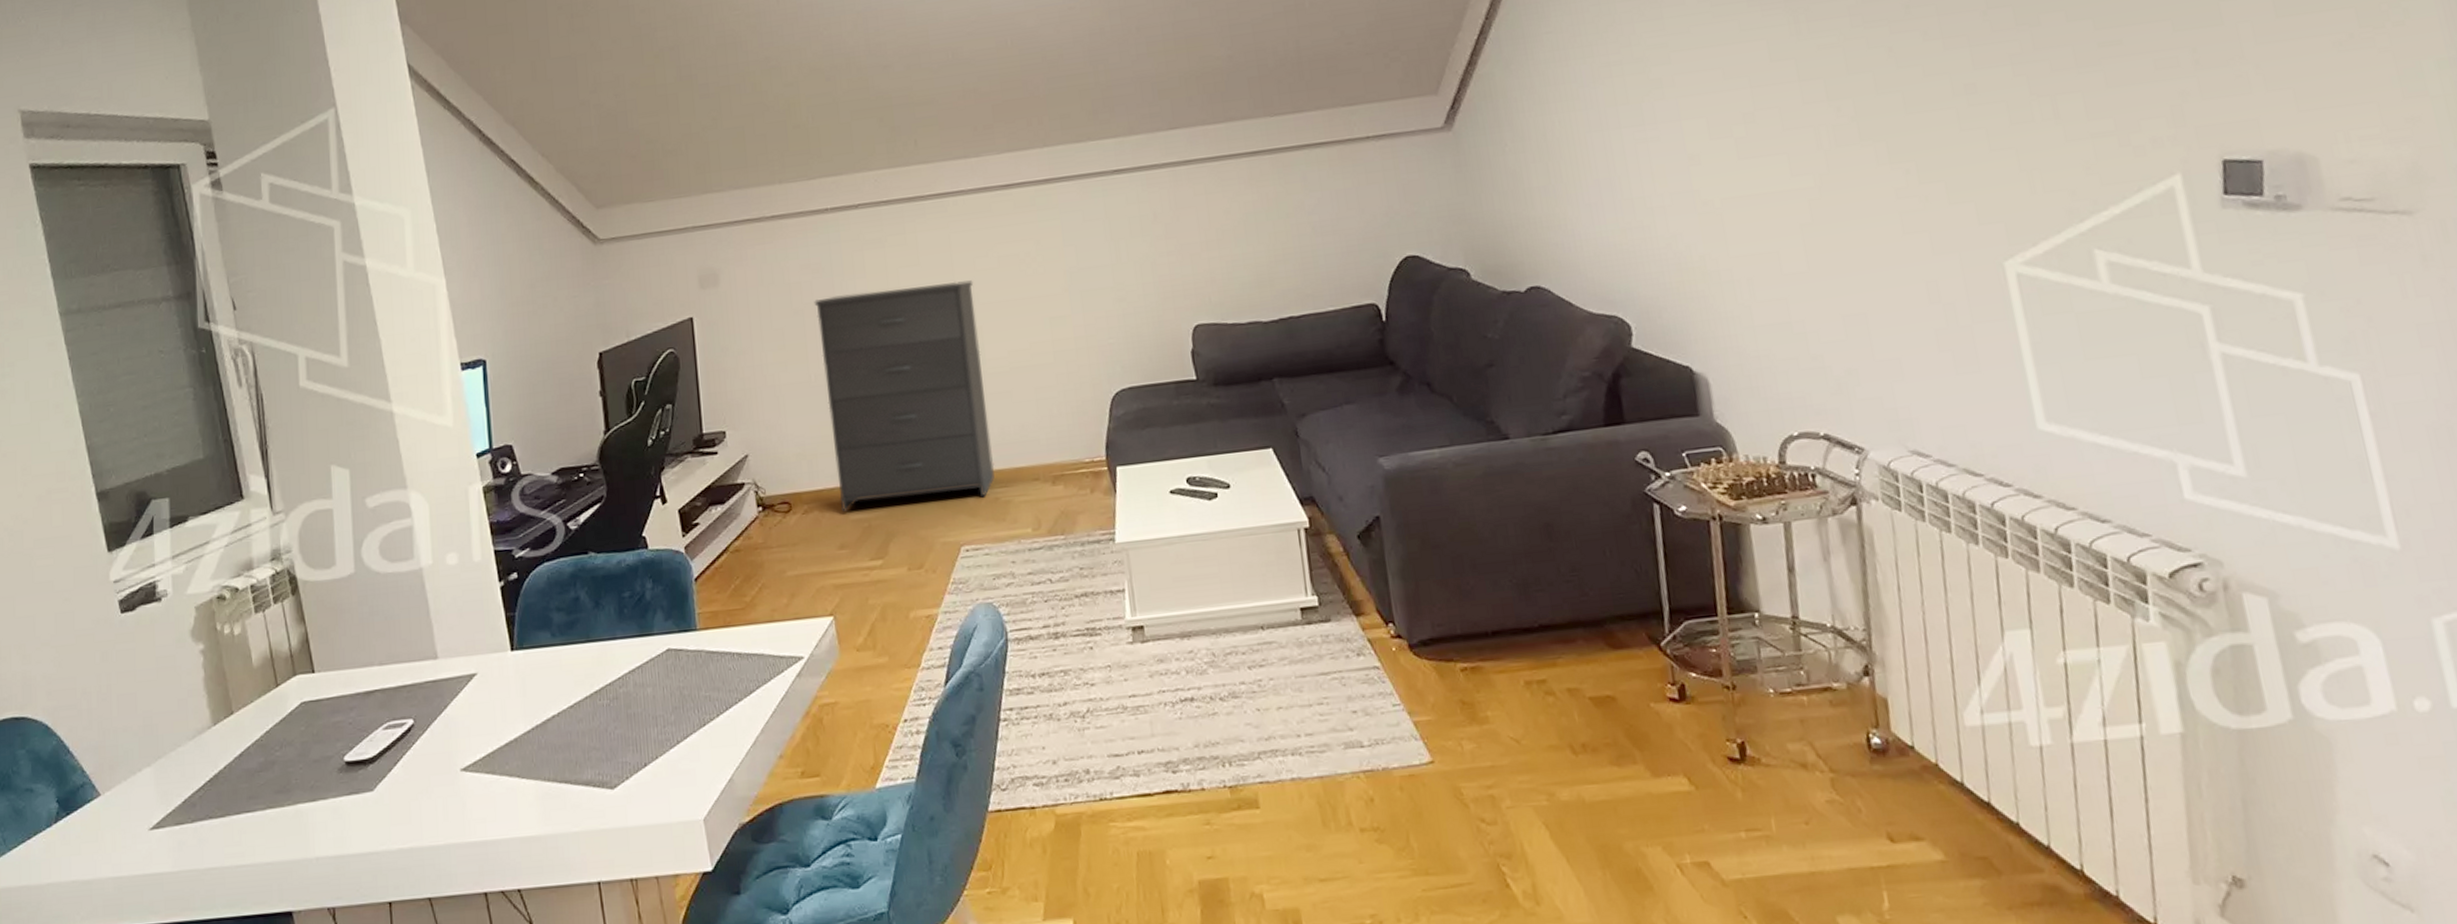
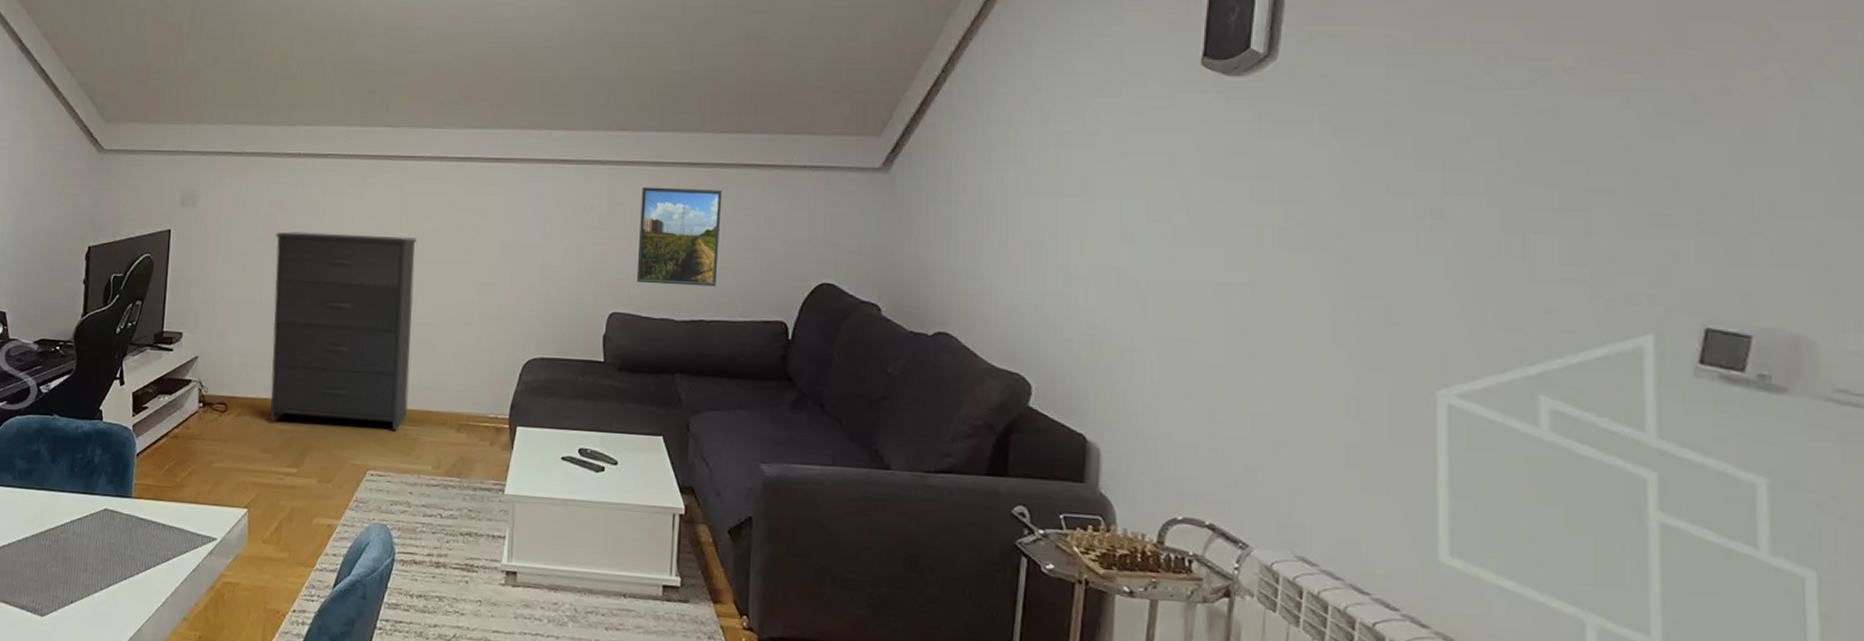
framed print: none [1204,176,1299,289] -> present [636,187,722,287]

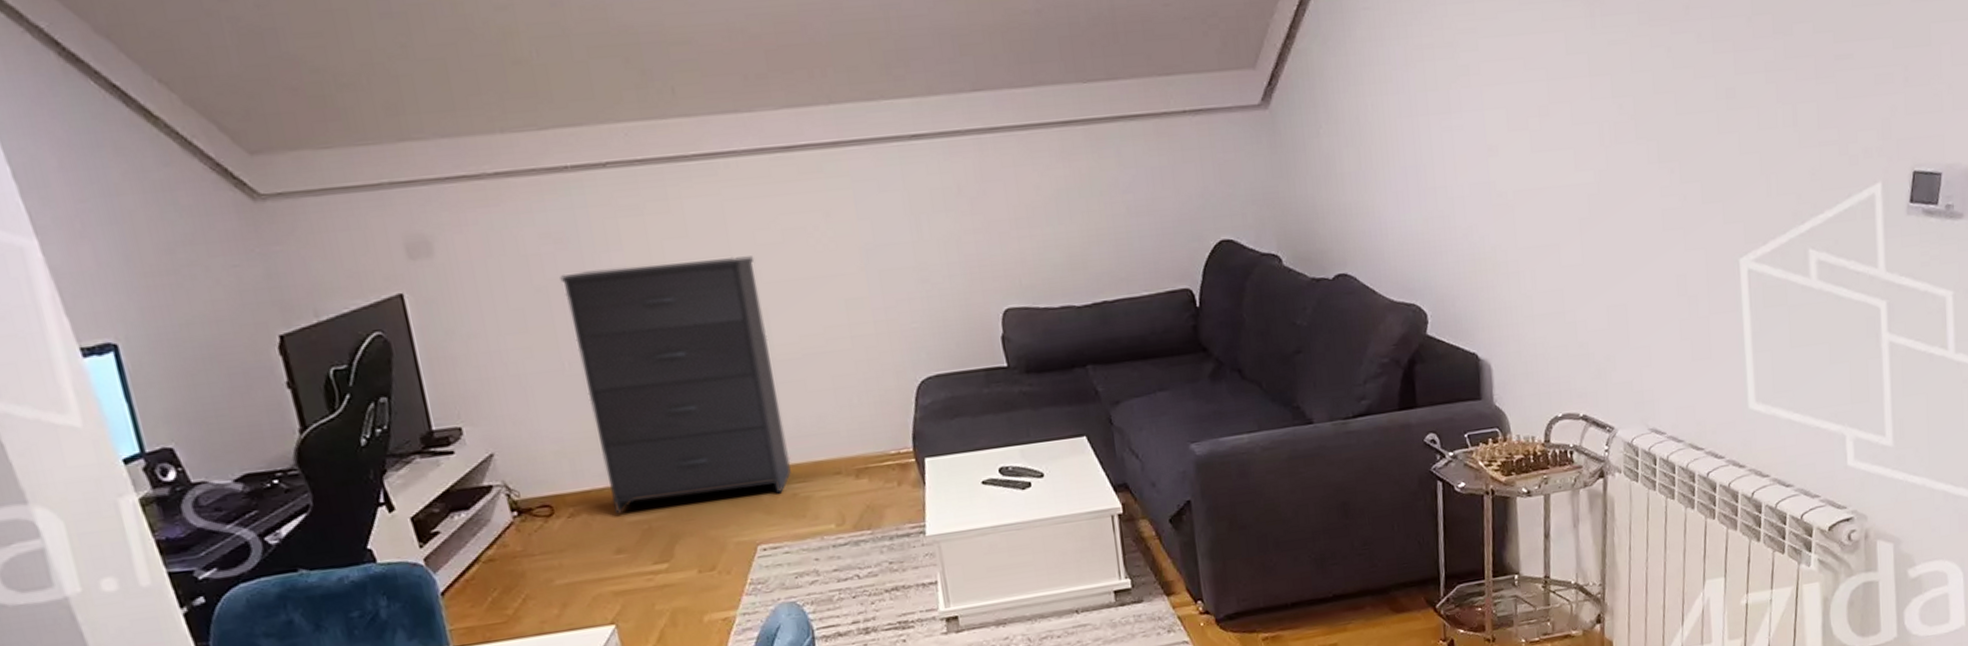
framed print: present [636,187,722,287] -> none [1012,150,1113,271]

